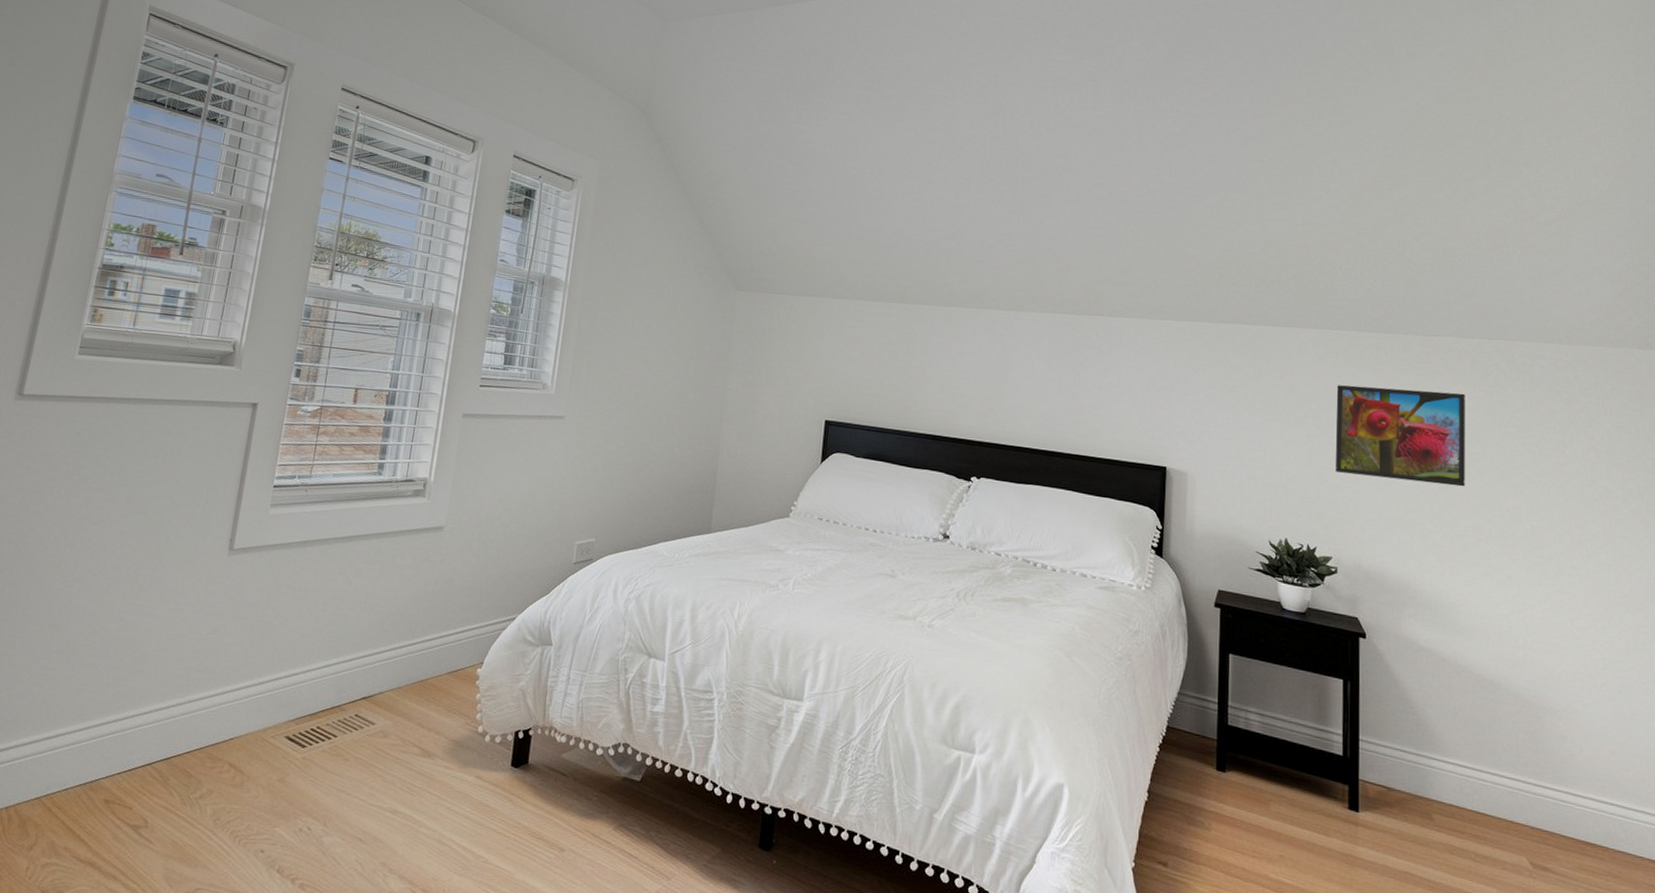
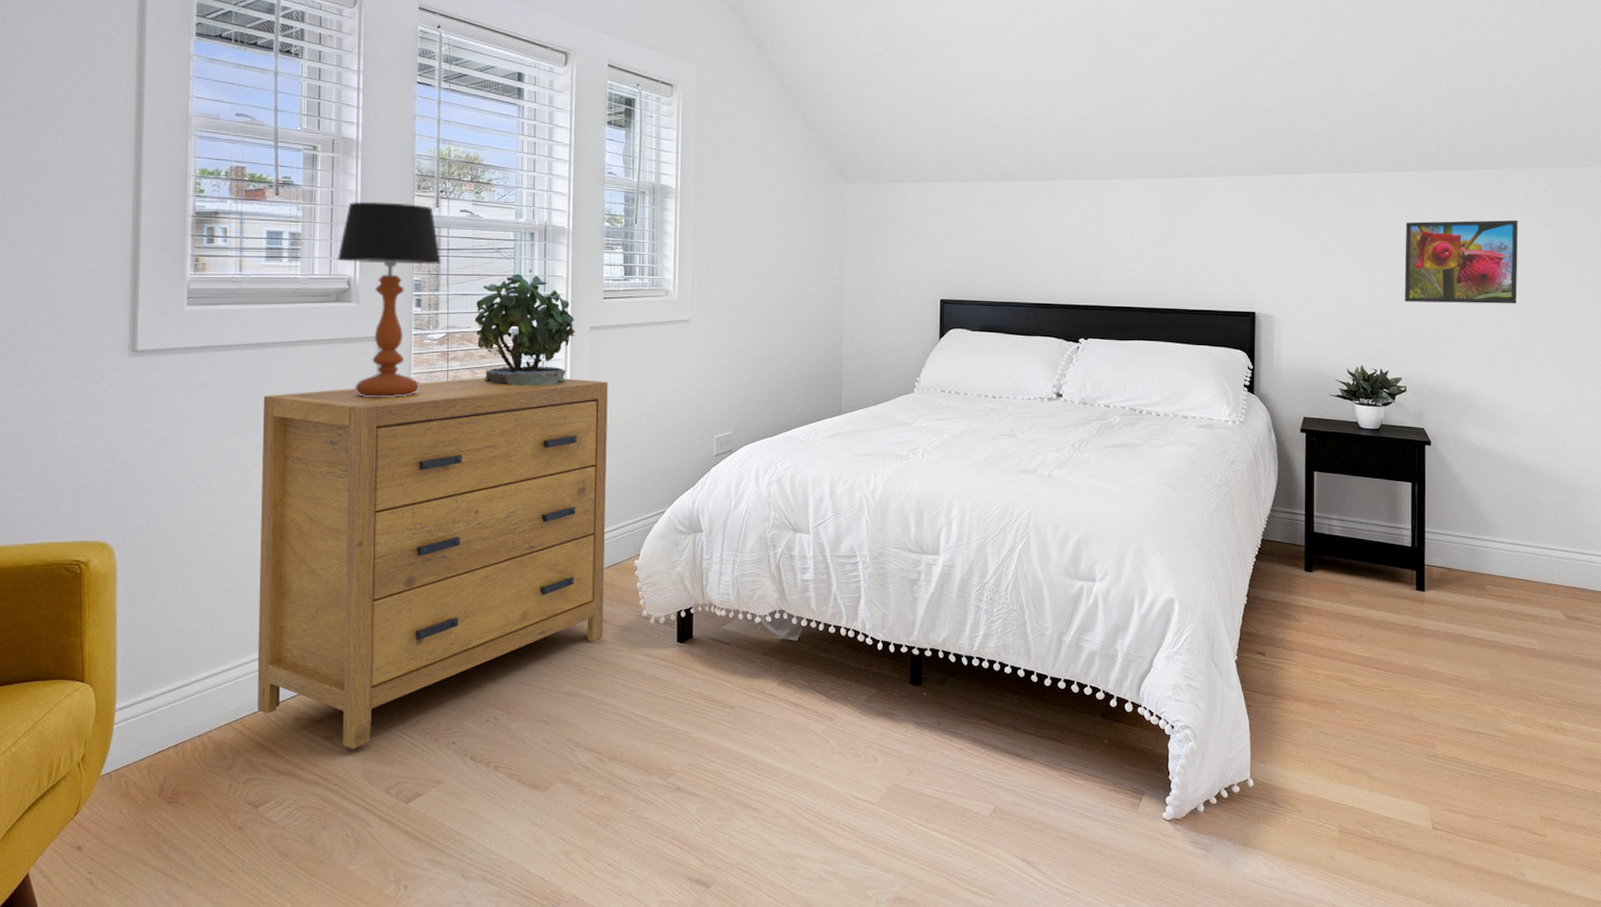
dresser: none [70,451,474,844] -> present [257,378,608,749]
table lamp: none [222,268,327,468] -> present [337,201,441,398]
potted plant: none [349,349,449,471] -> present [474,269,575,387]

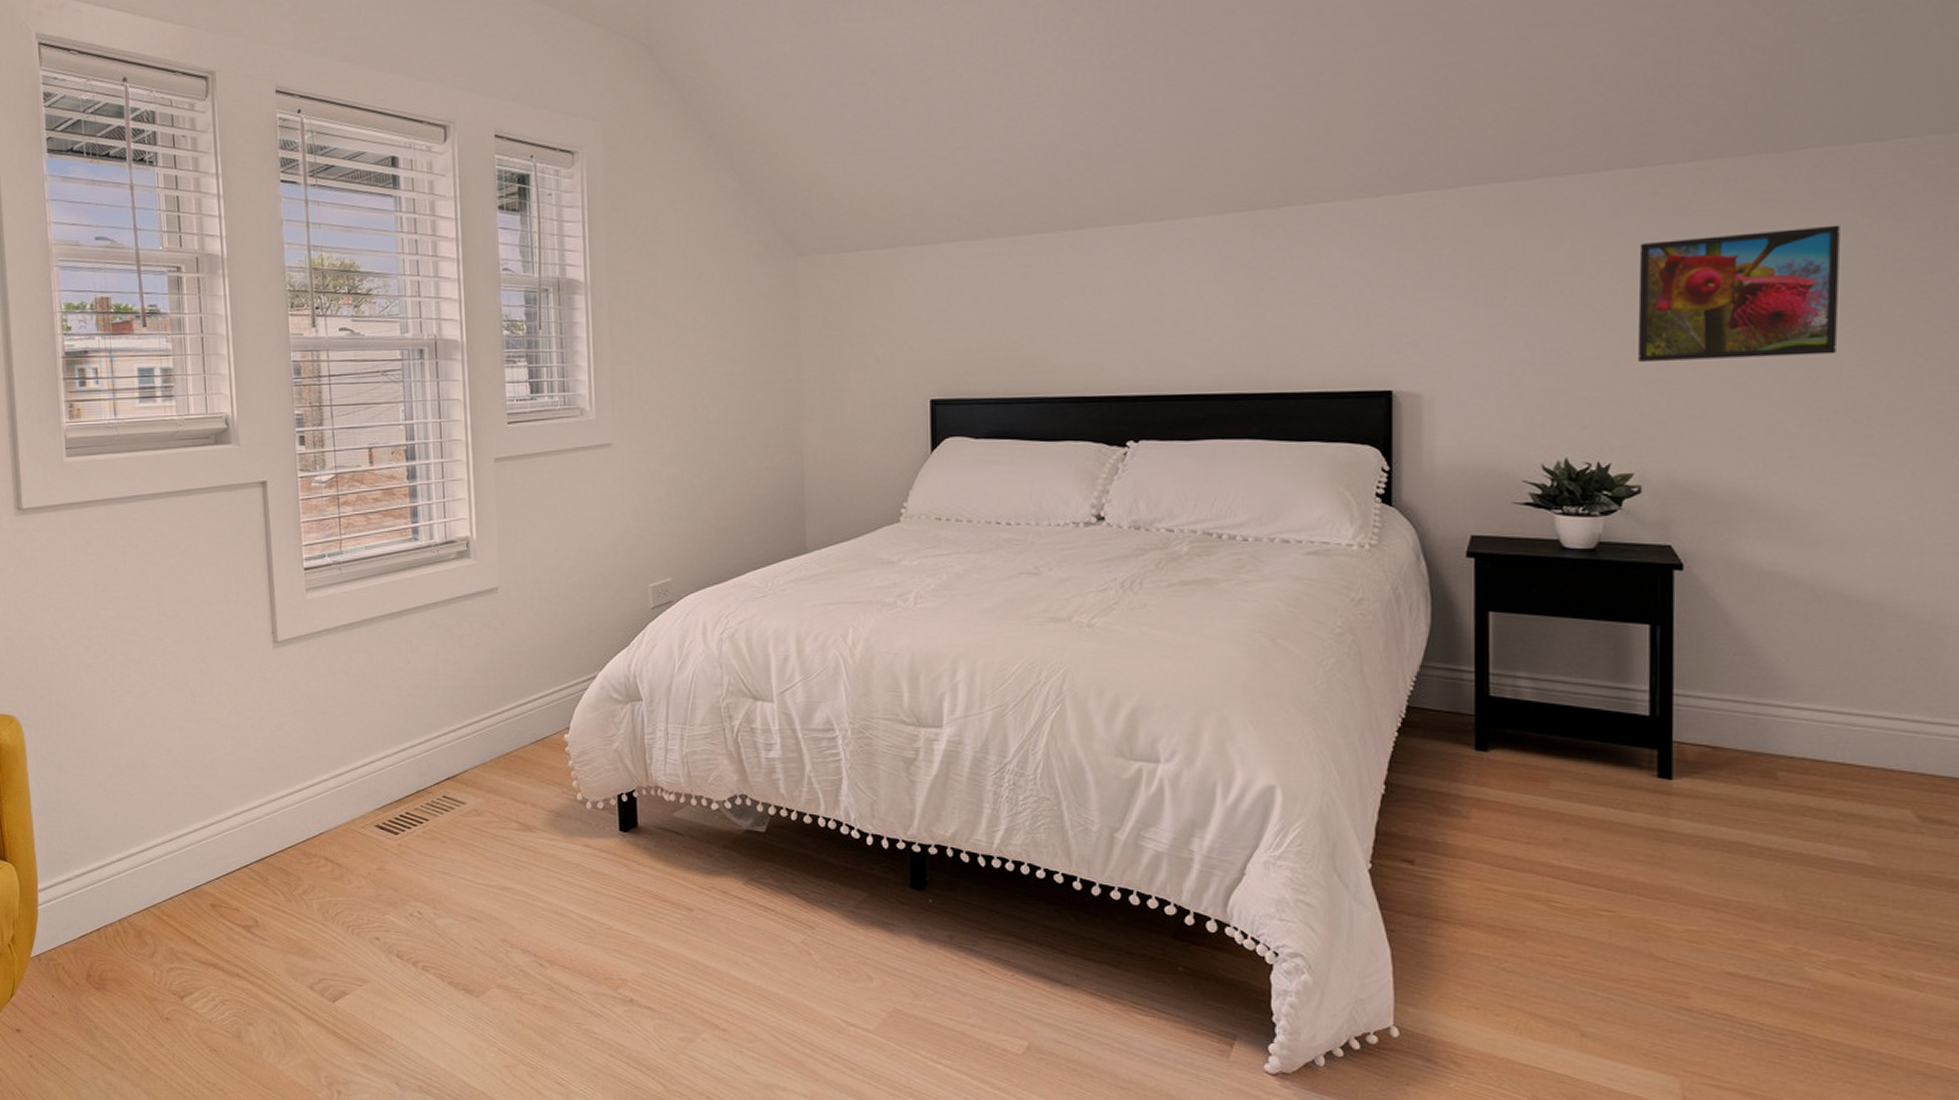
dresser: present [257,378,608,749] -> none [150,521,534,941]
table lamp: present [337,201,441,398] -> none [212,325,323,552]
potted plant: present [474,269,575,387] -> none [364,393,478,533]

